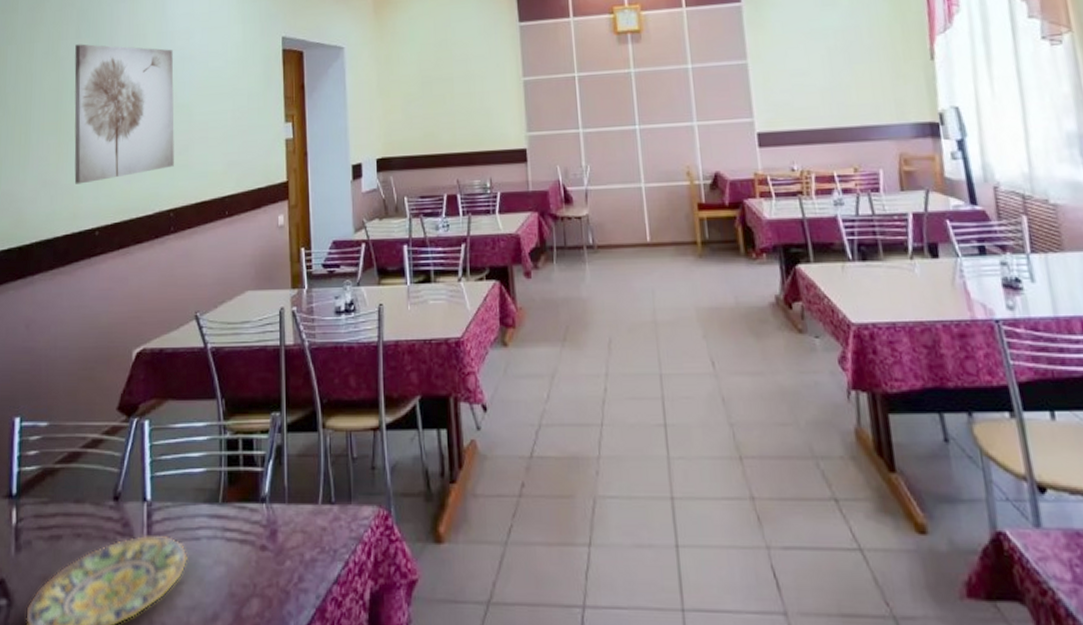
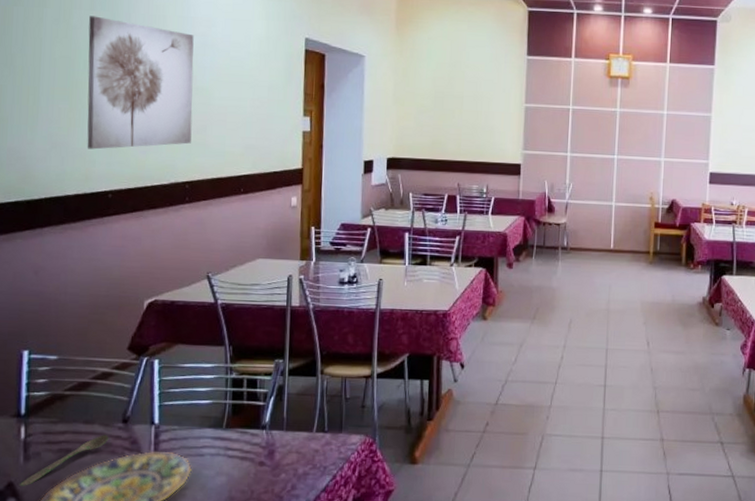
spoon: none [10,516,100,584] -> present [19,435,109,486]

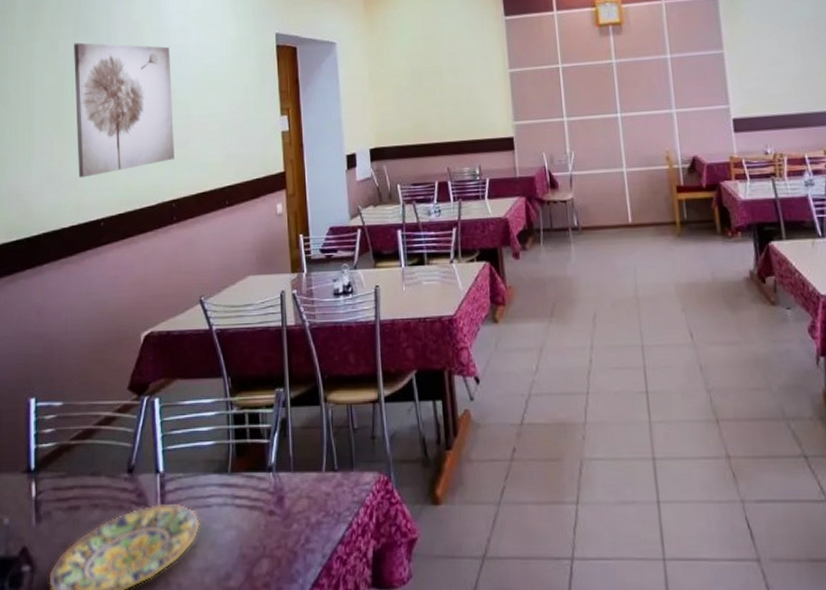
spoon: present [19,435,109,486] -> none [32,488,116,551]

